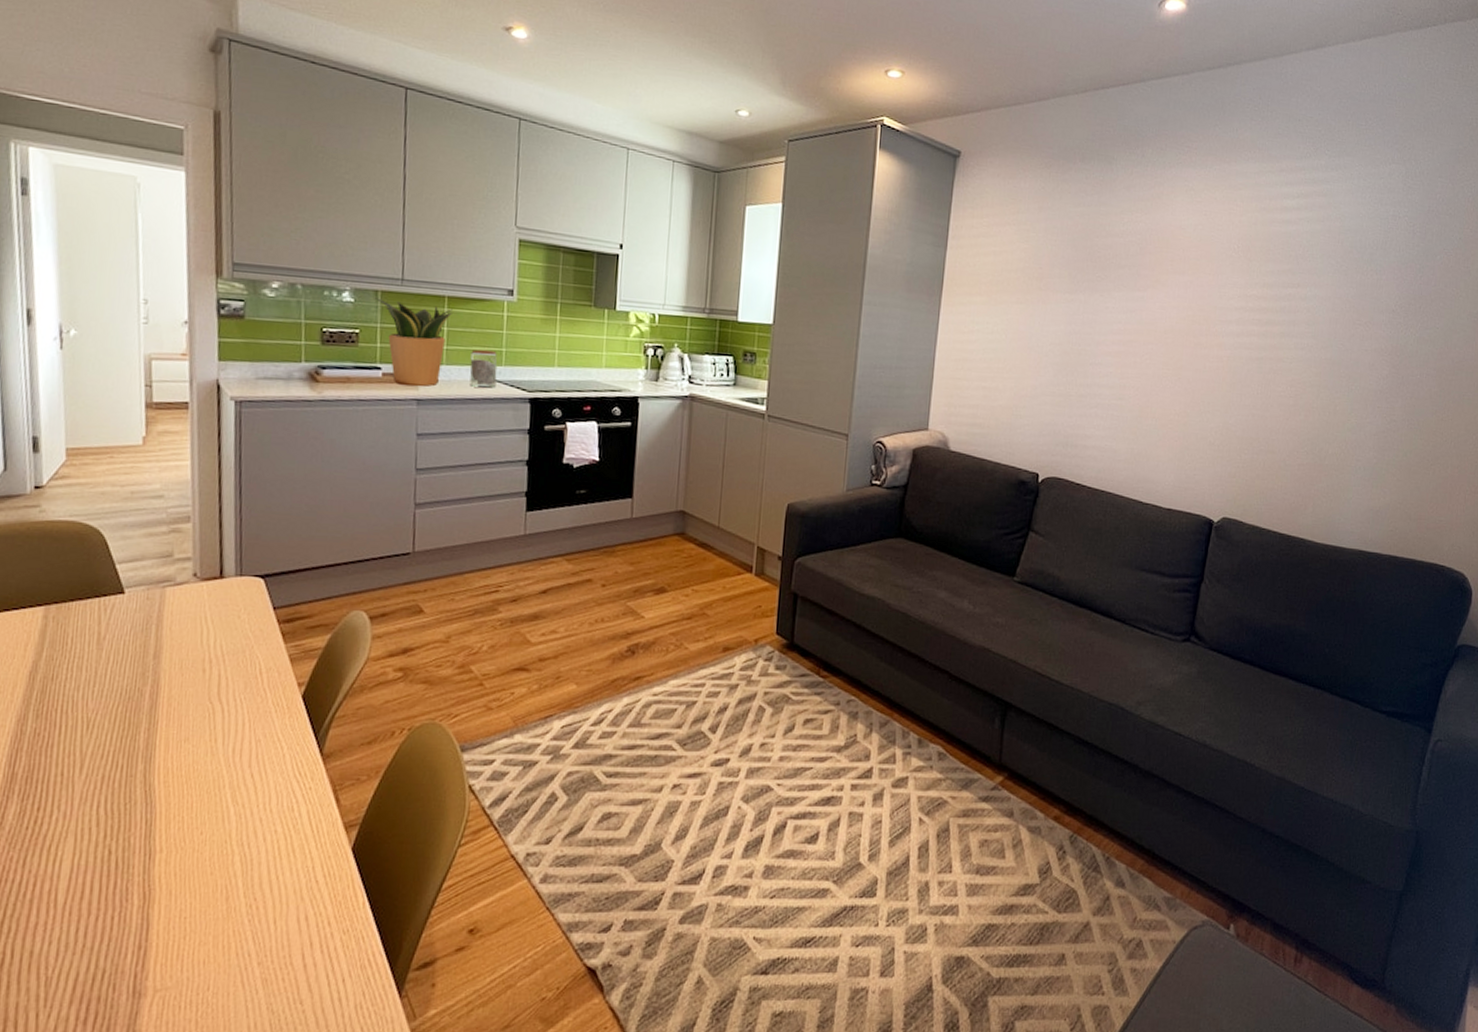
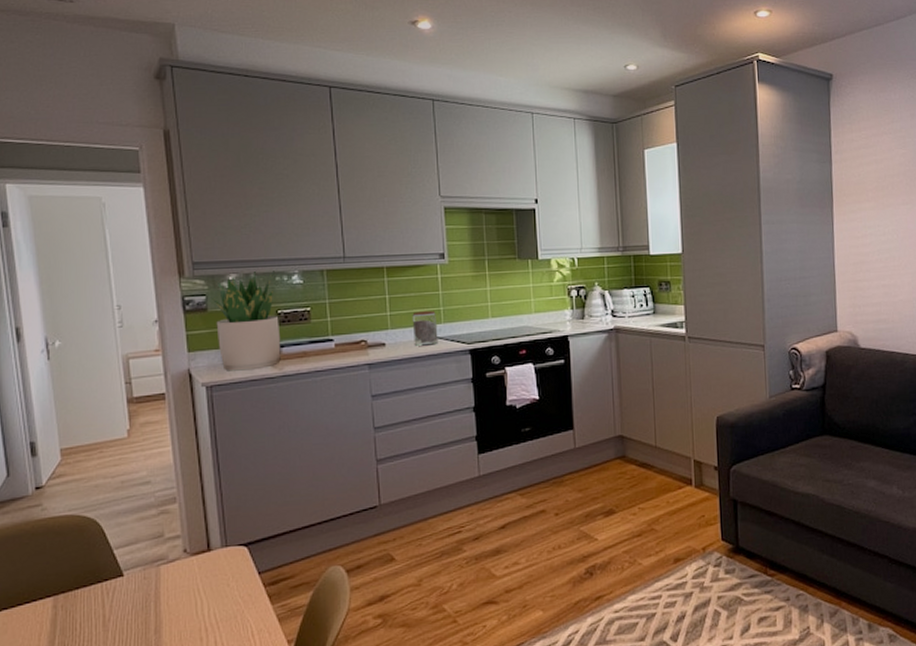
planter: none [250,282,324,390] -> present [212,271,281,371]
potted plant: present [374,298,453,387] -> none [321,277,392,354]

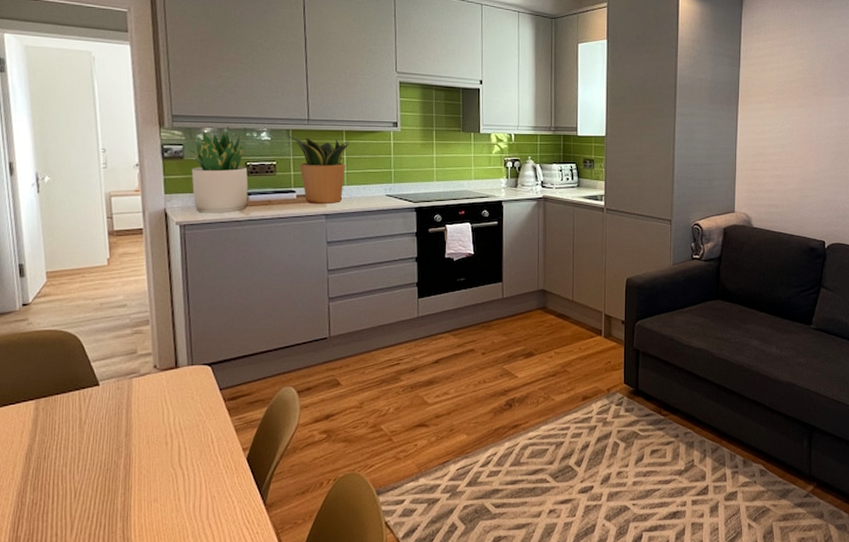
potted plant: none [321,277,392,354] -> present [286,136,350,205]
jar: present [412,311,438,346] -> none [366,172,388,202]

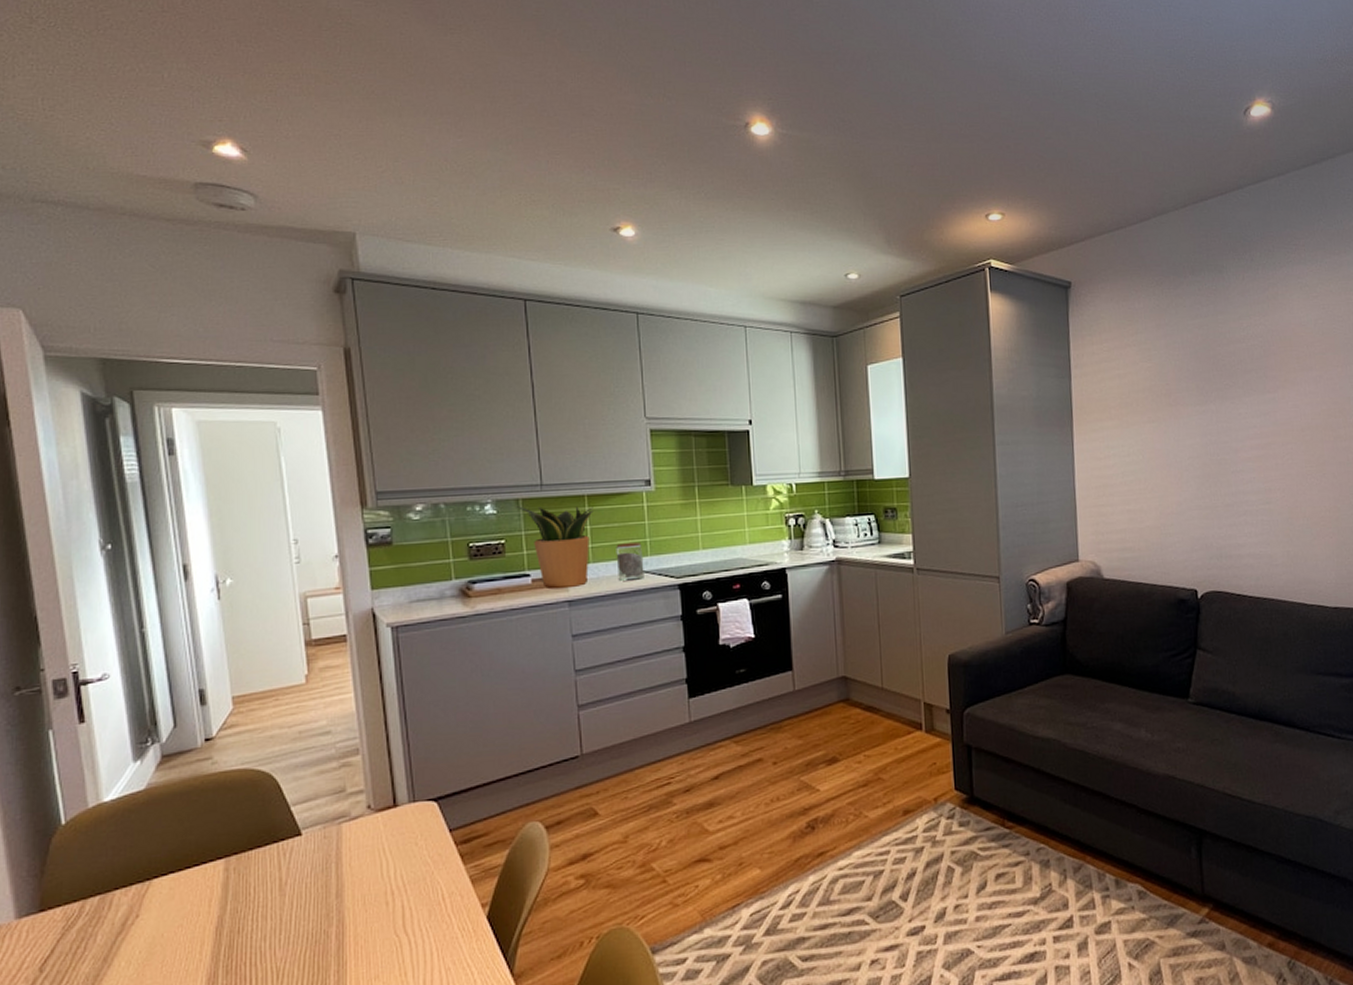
planter: present [188,127,249,213] -> none [397,500,473,610]
jar: none [366,172,388,202] -> present [616,543,644,581]

